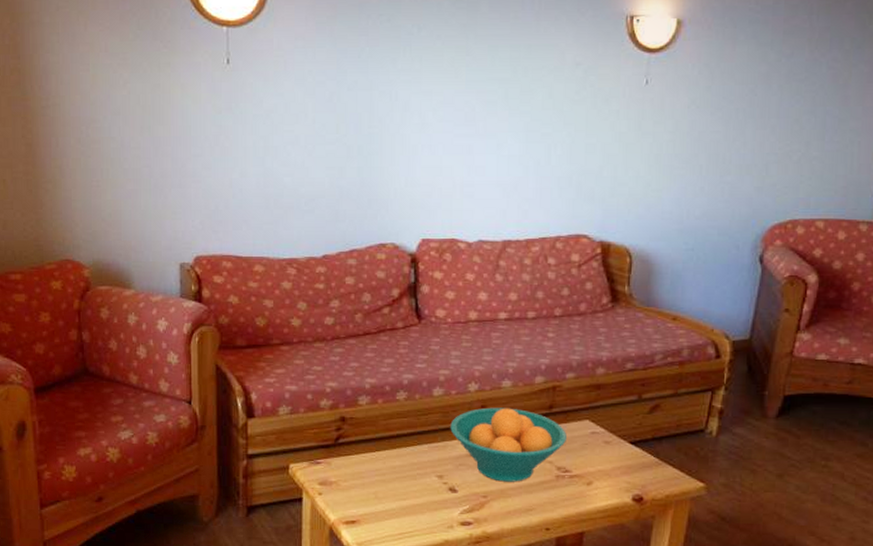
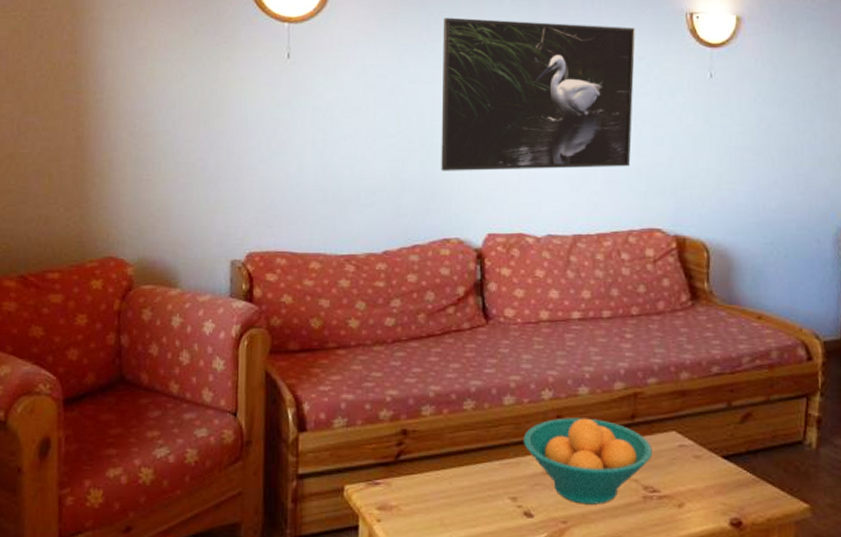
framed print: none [378,21,574,178] -> present [441,17,636,171]

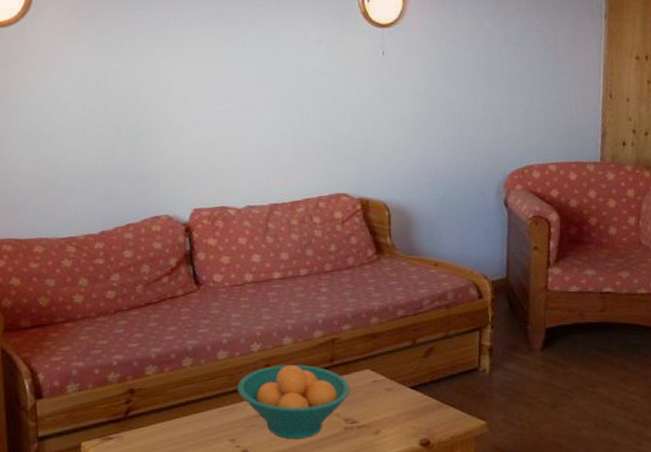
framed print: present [441,17,636,171] -> none [139,13,317,156]

